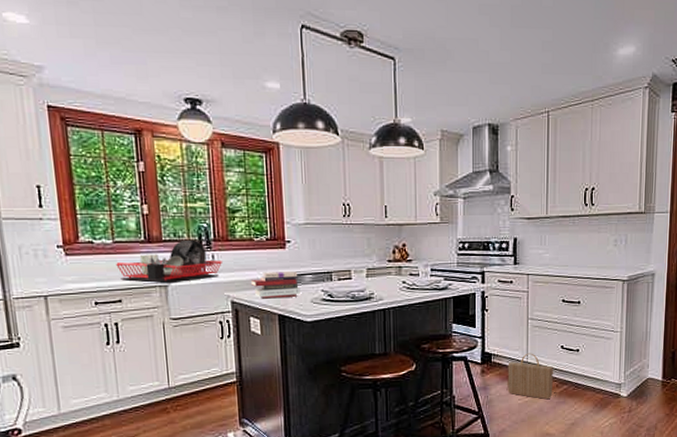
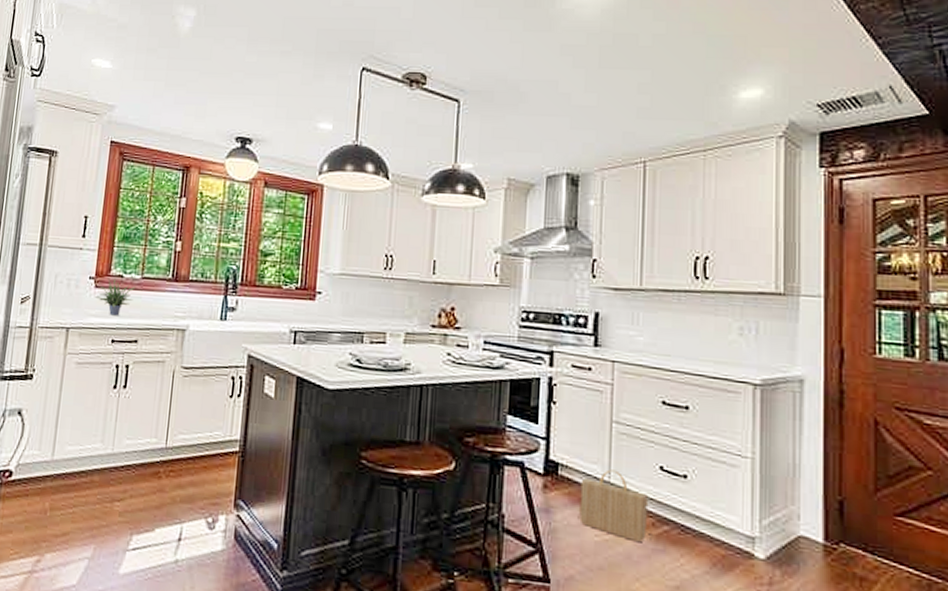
potted plant: none [68,244,109,280] -> present [95,276,136,316]
dish rack: present [116,239,222,284] -> none [140,281,246,328]
books: present [250,270,301,299] -> none [271,325,326,358]

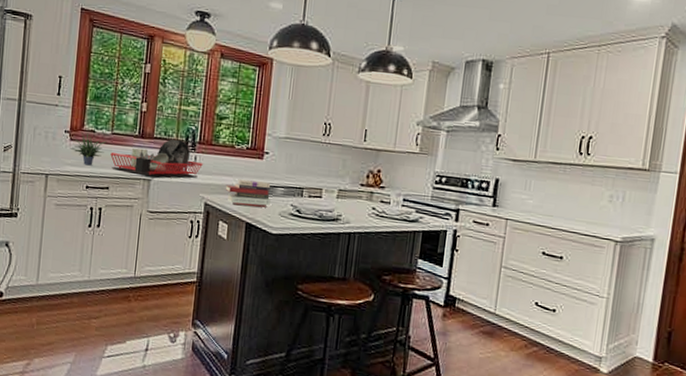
dish rack: none [140,281,246,328] -> present [110,139,203,179]
books: none [271,325,326,358] -> present [225,179,271,207]
shopping bag: present [577,469,654,543] -> none [467,304,525,360]

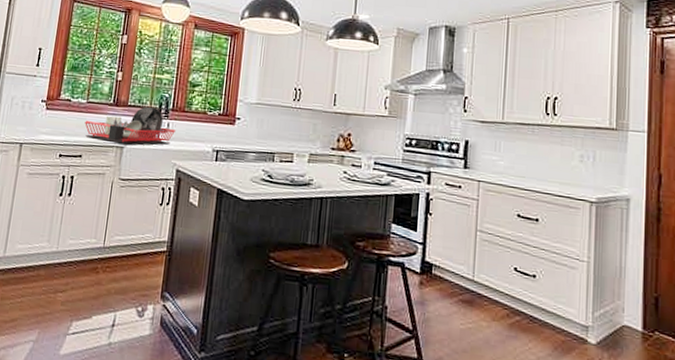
potted plant: present [71,131,107,166] -> none [46,100,82,134]
books: present [225,179,271,207] -> none [197,145,242,173]

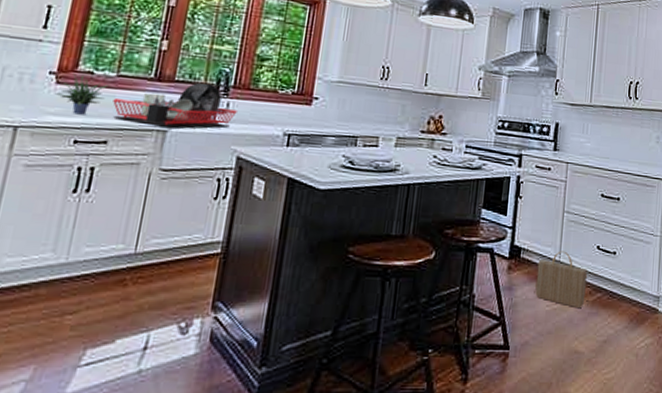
potted plant: none [46,100,82,134] -> present [56,72,109,115]
shopping bag: none [447,270,508,331] -> present [534,251,590,309]

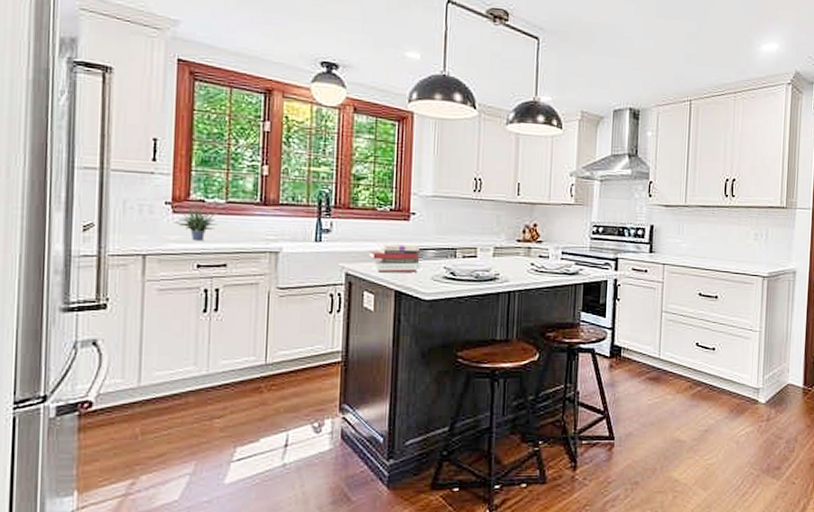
dish rack: present [113,82,237,129] -> none [226,204,341,250]
books: none [263,128,320,160] -> present [368,243,421,273]
shopping bag: present [534,251,590,309] -> none [635,349,690,402]

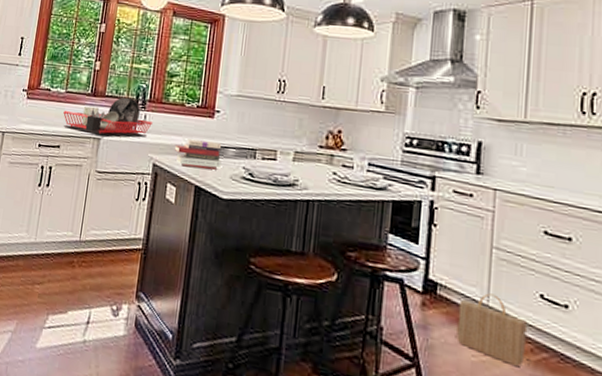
potted plant: present [174,201,220,241] -> none [27,90,60,124]
dish rack: none [226,204,341,250] -> present [63,97,153,138]
shopping bag: none [635,349,690,402] -> present [455,293,532,368]

